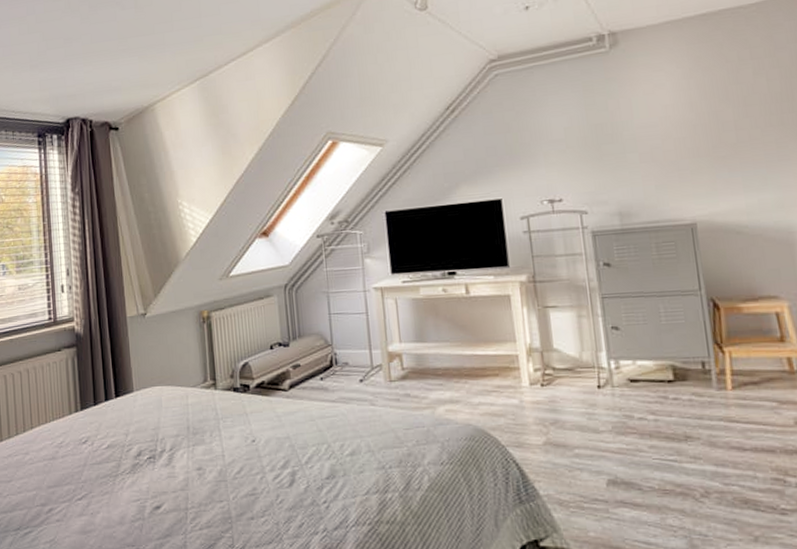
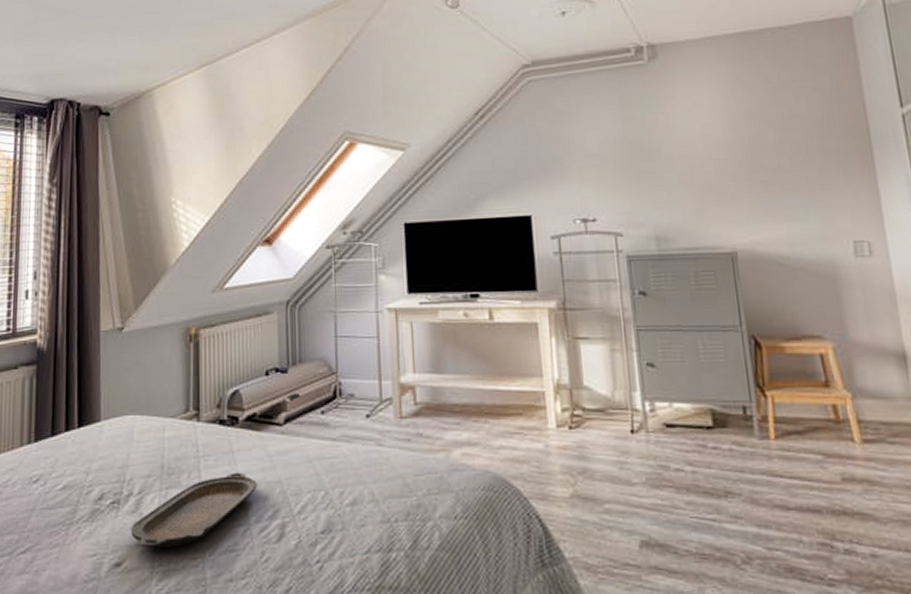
serving tray: none [166,431,269,494] -> present [131,472,257,548]

